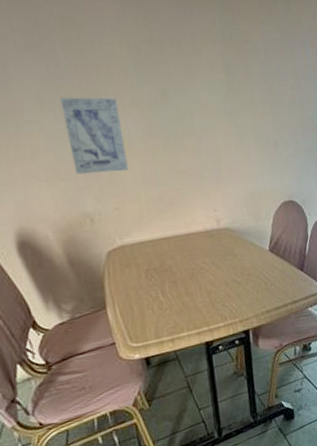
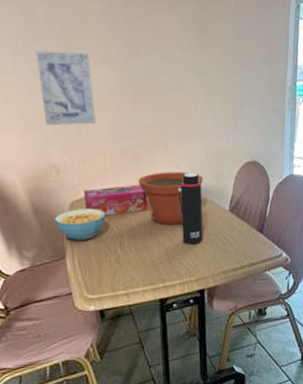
cereal bowl: none [91,256,146,290] -> present [54,208,106,241]
tissue box: none [120,229,188,264] -> present [83,184,148,216]
plant pot: none [176,214,242,269] -> present [138,171,204,226]
water bottle: none [216,215,245,287] -> present [177,173,203,245]

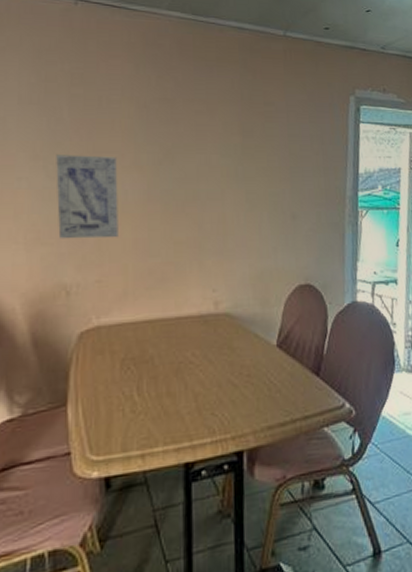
cereal bowl: present [54,208,106,241] -> none [57,340,122,382]
tissue box: present [83,184,148,216] -> none [96,311,175,351]
plant pot: present [138,171,204,226] -> none [165,296,246,364]
water bottle: present [177,173,203,245] -> none [212,298,244,390]

